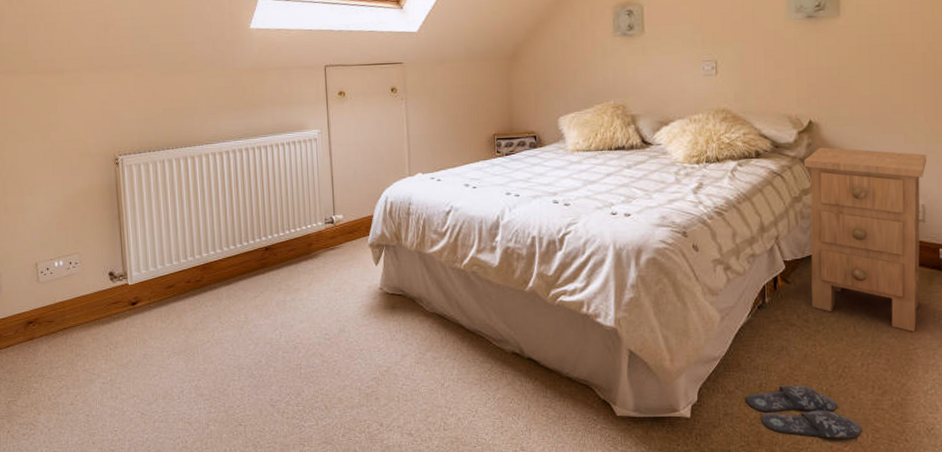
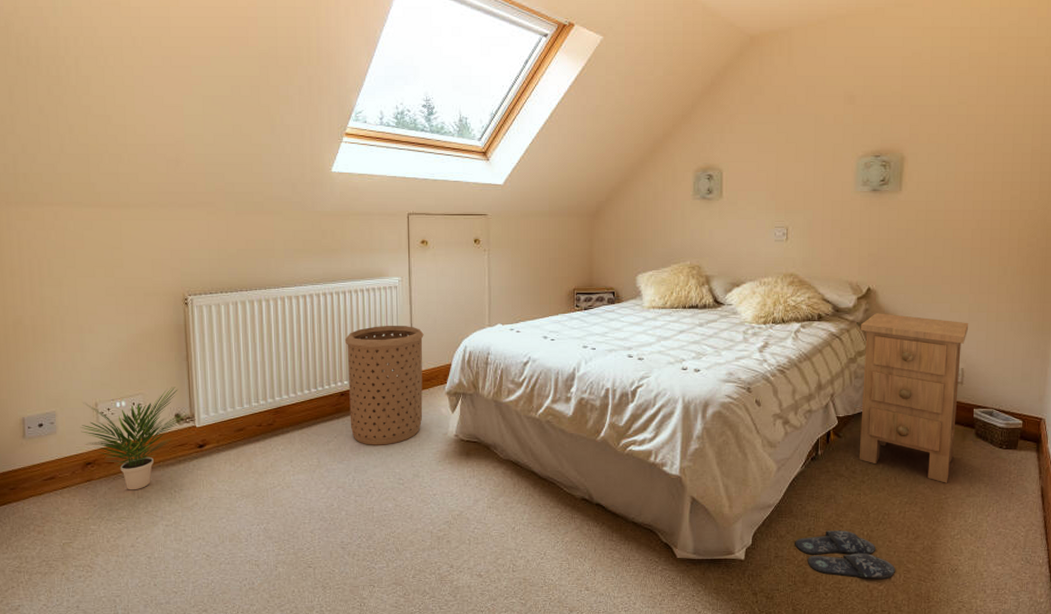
potted plant: none [23,245,122,348] -> present [81,387,189,490]
laundry basket: none [267,178,347,300] -> present [344,326,424,445]

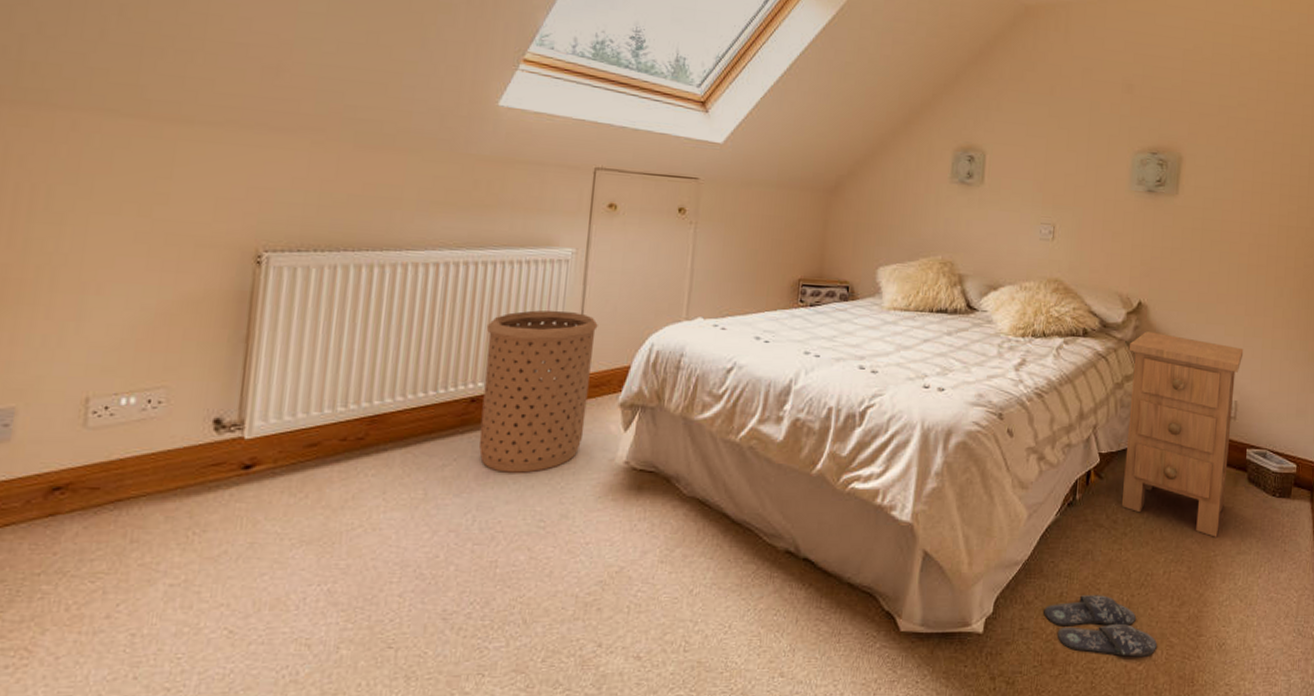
potted plant: present [81,387,189,490] -> none [53,379,236,531]

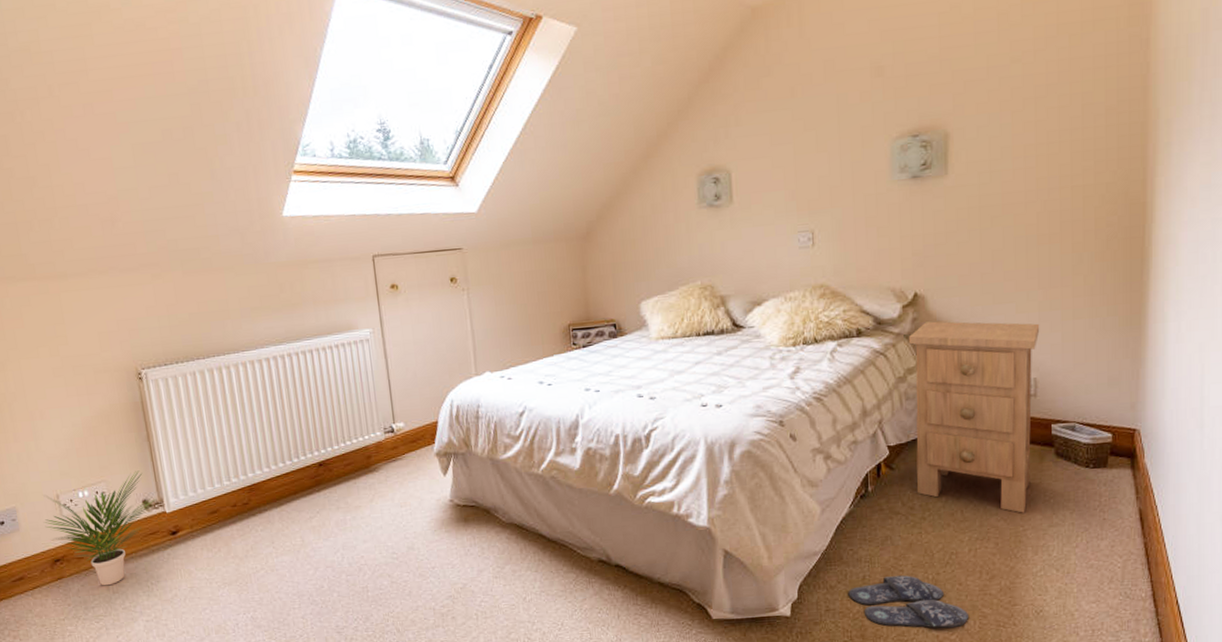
potted plant: none [53,379,236,531] -> present [44,470,157,586]
laundry basket: present [478,310,598,473] -> none [316,382,412,519]

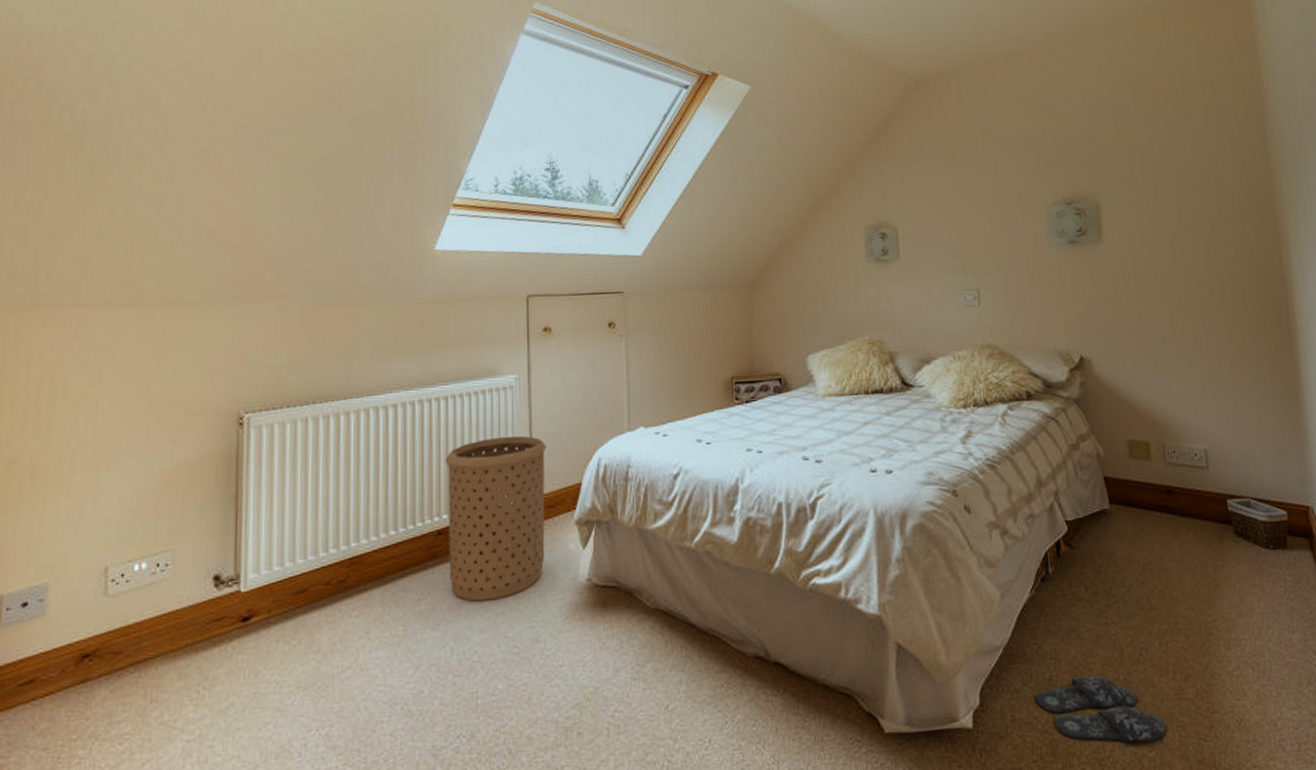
potted plant: present [44,470,157,586] -> none [80,537,232,692]
laundry basket: none [316,382,412,519] -> present [444,436,547,602]
nightstand: present [908,321,1040,513] -> none [1078,386,1213,601]

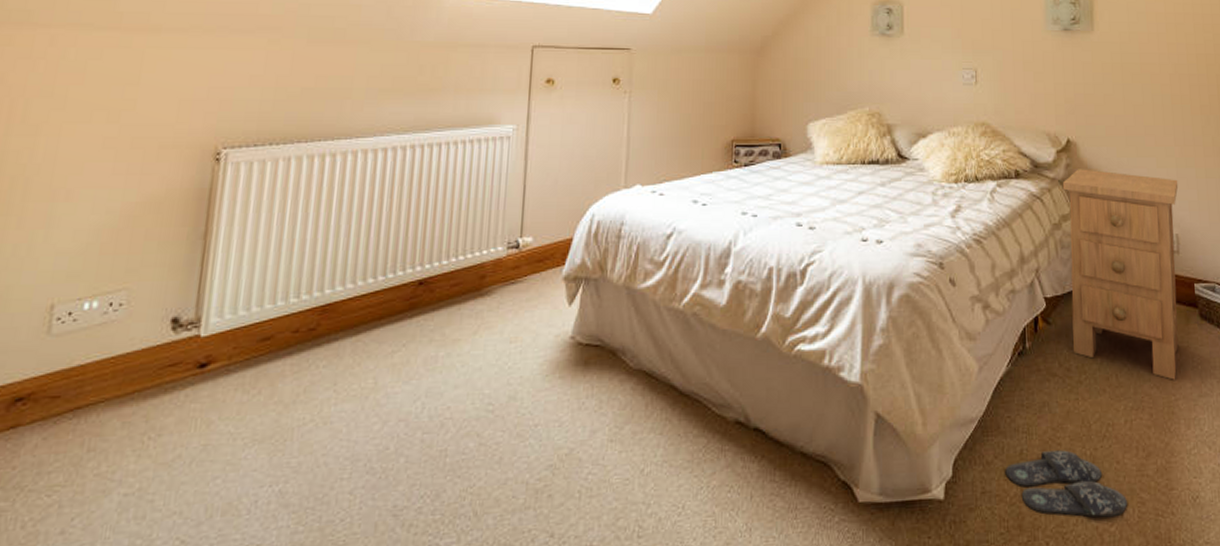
laundry basket: present [444,436,547,602] -> none [427,188,540,356]
nightstand: none [1078,386,1213,601] -> present [1062,169,1179,380]

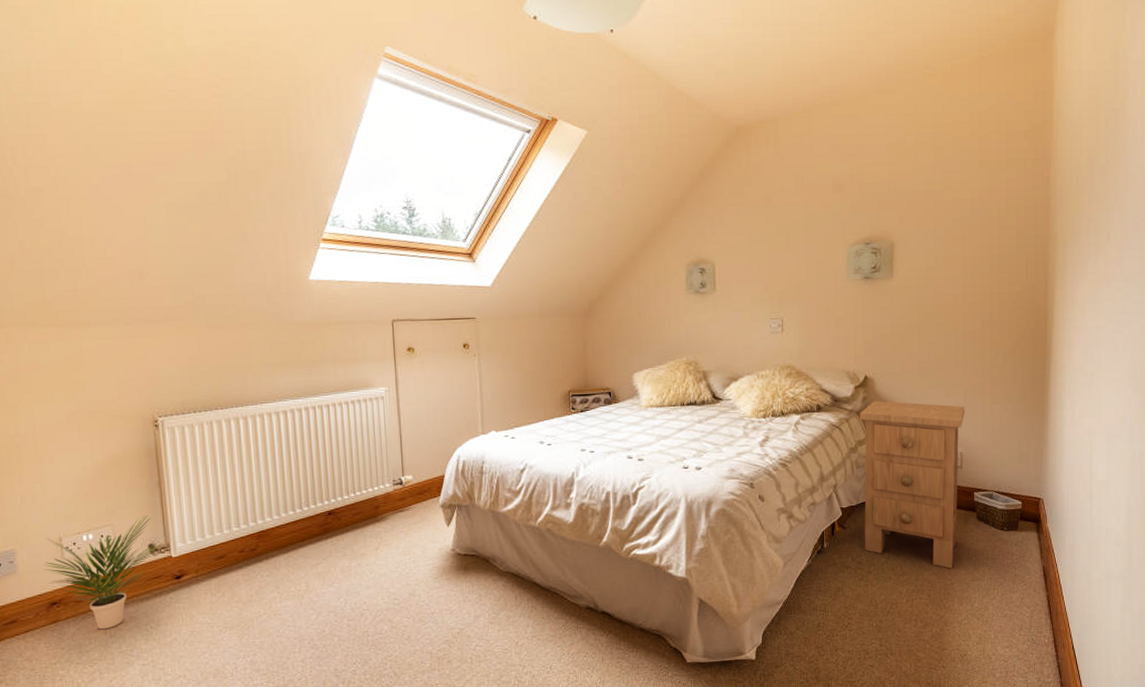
potted plant: none [18,277,193,440] -> present [44,515,164,630]
slippers: present [1005,450,1127,518] -> none [805,623,906,671]

